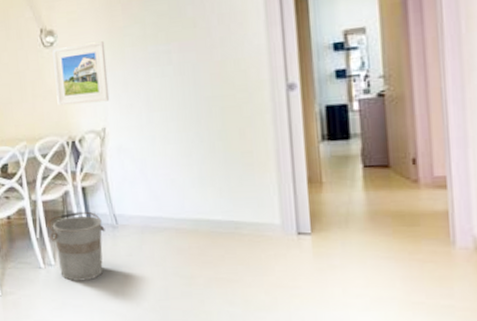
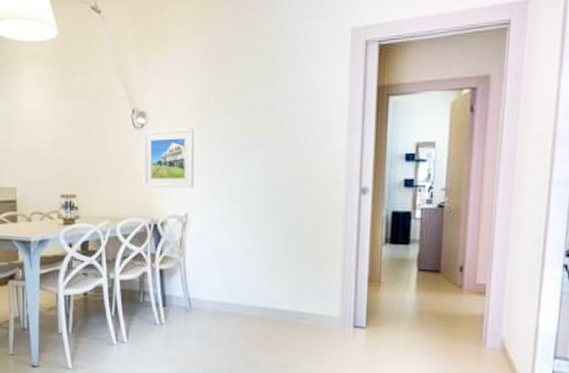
bucket: present [48,211,105,281] -> none [124,293,179,359]

